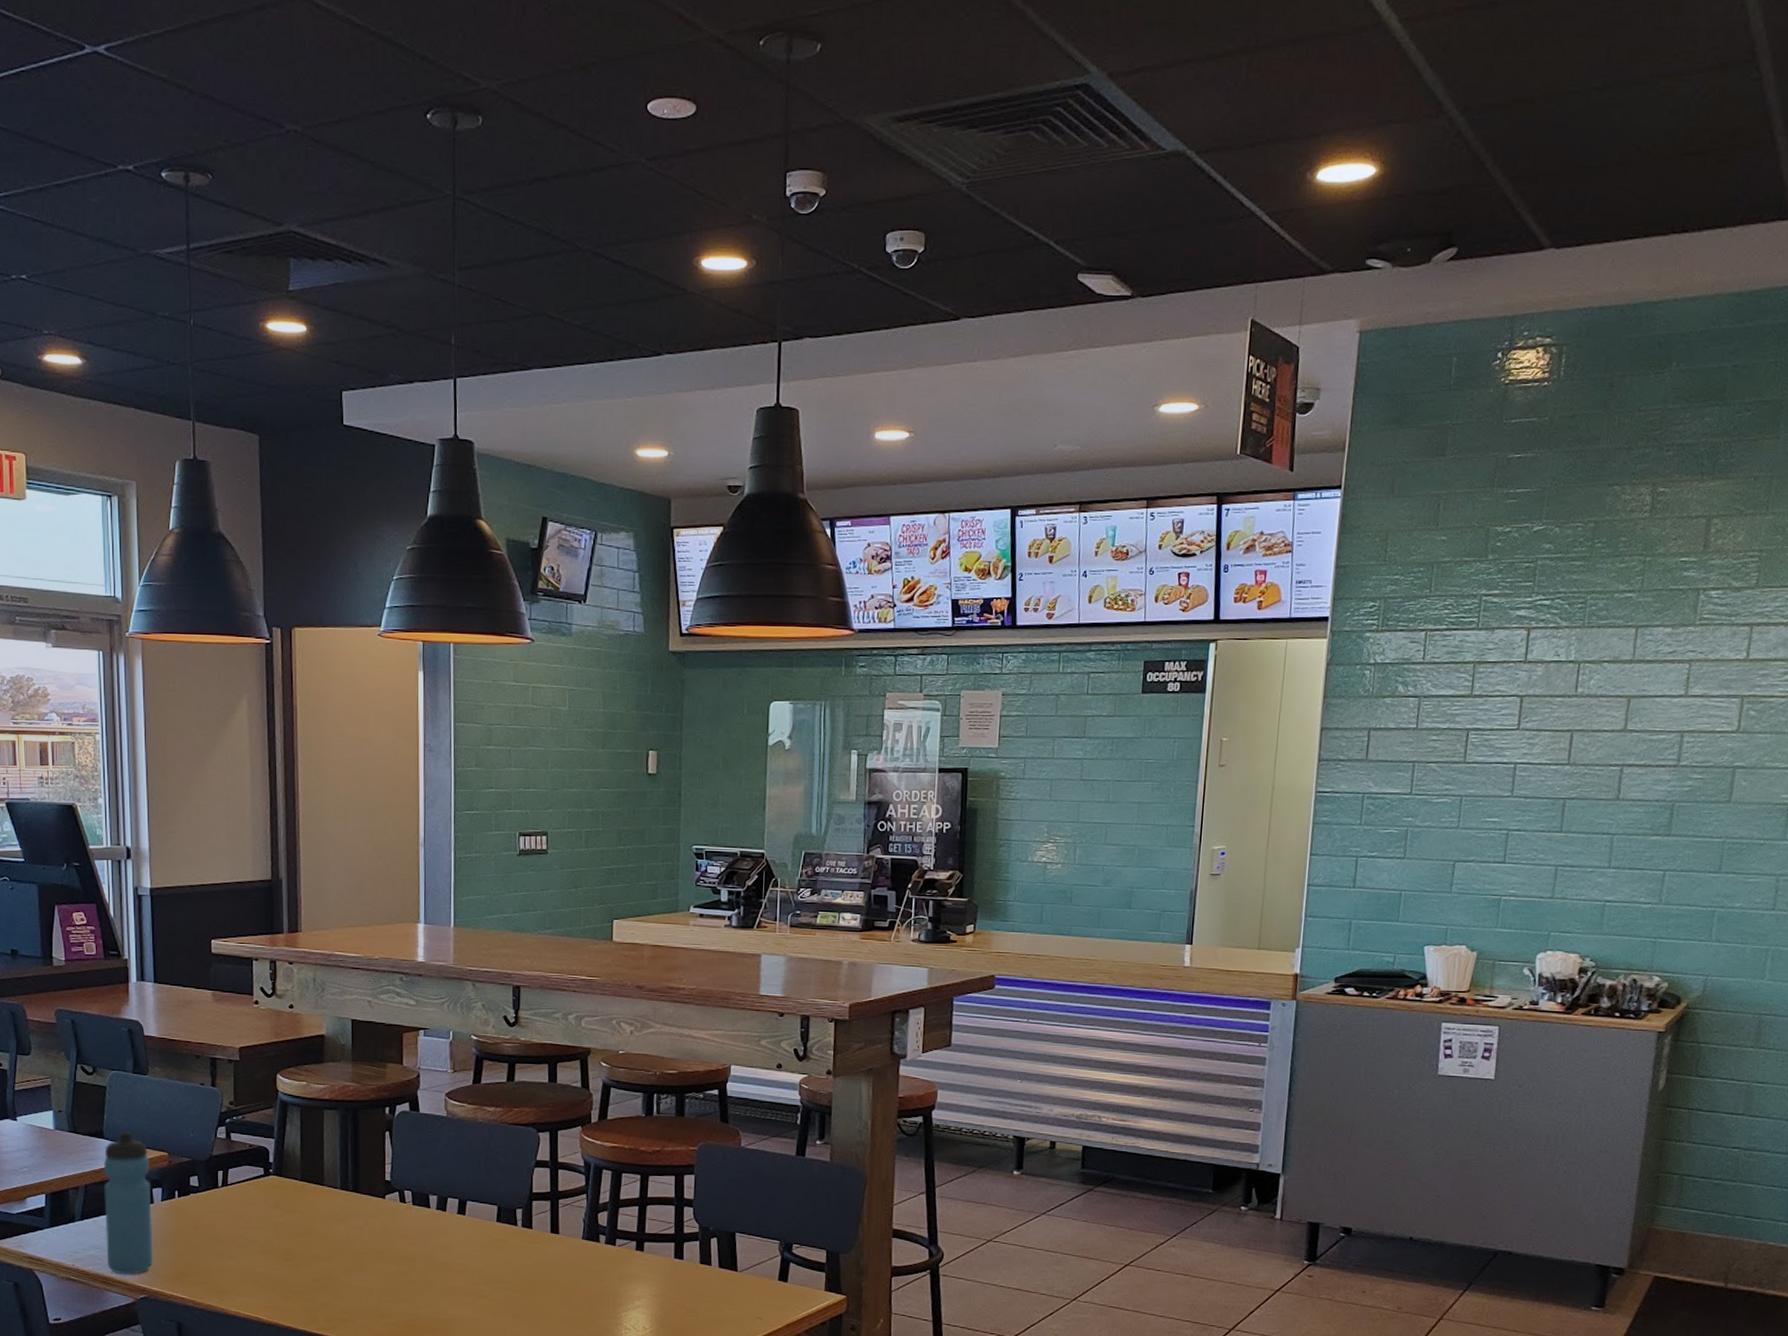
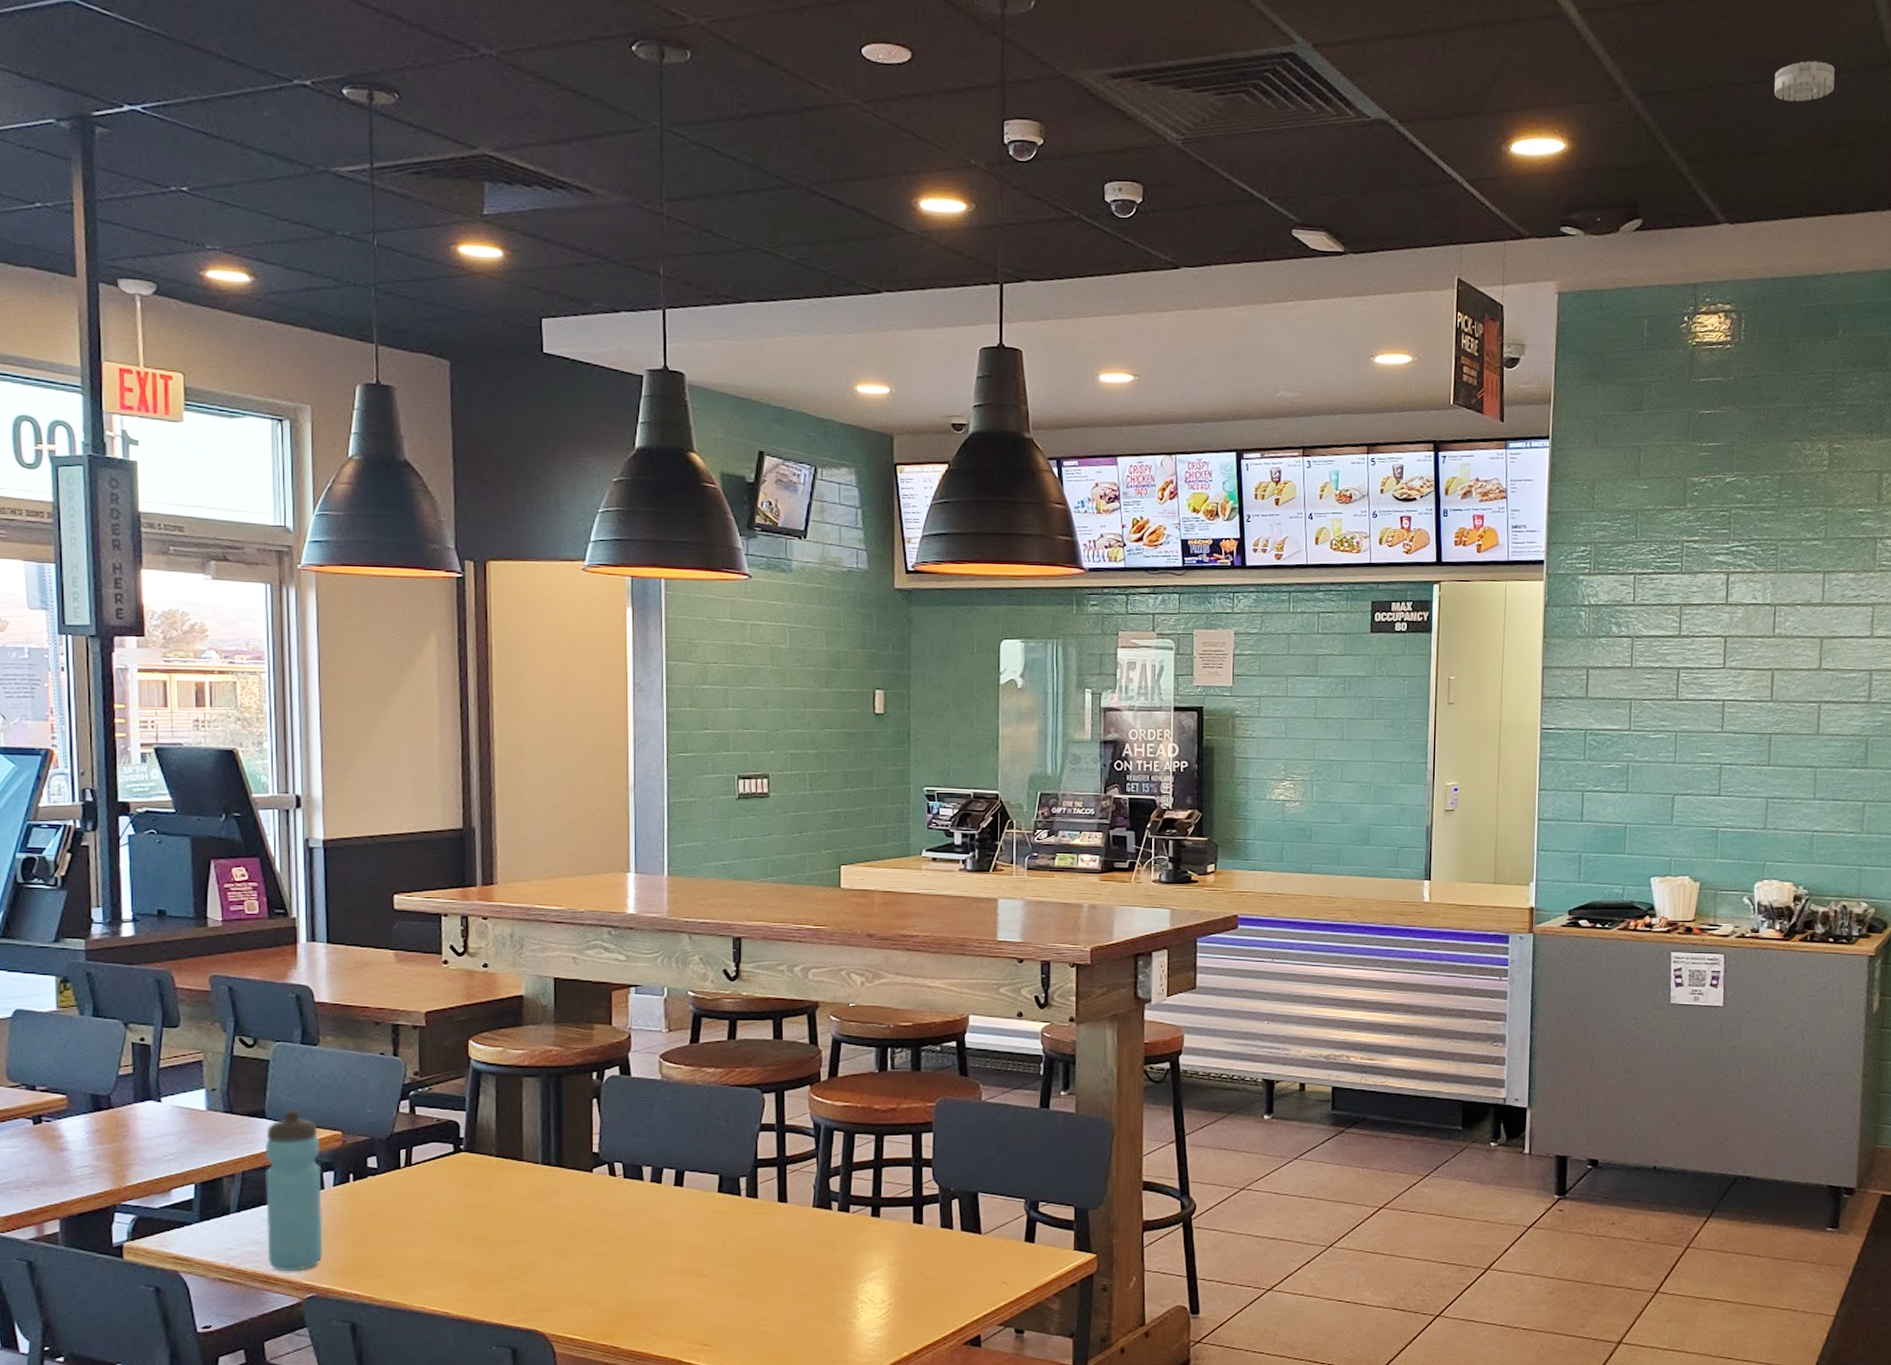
smoke detector: none [1617,60,1689,108] -> present [1774,60,1835,102]

